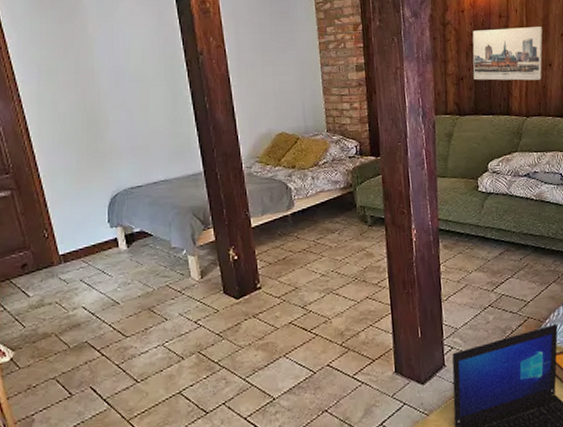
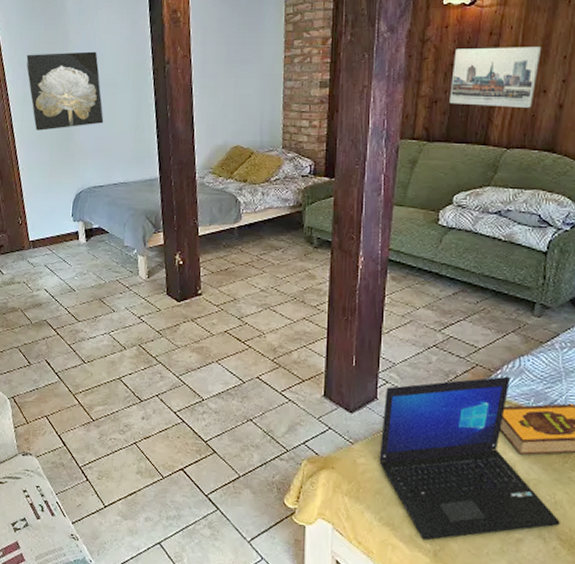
wall art: none [37,45,136,132] -> present [25,51,104,131]

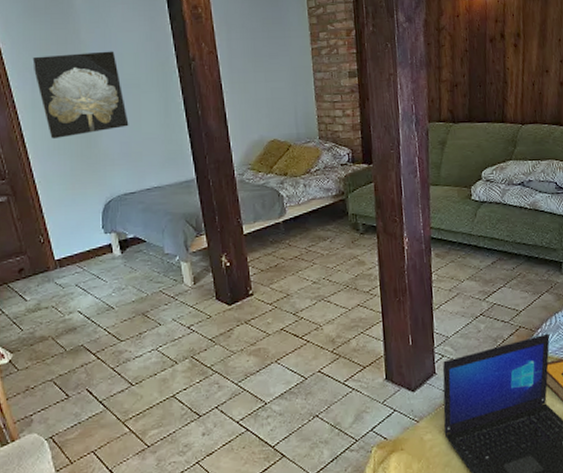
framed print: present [449,47,542,108] -> none [467,32,540,87]

